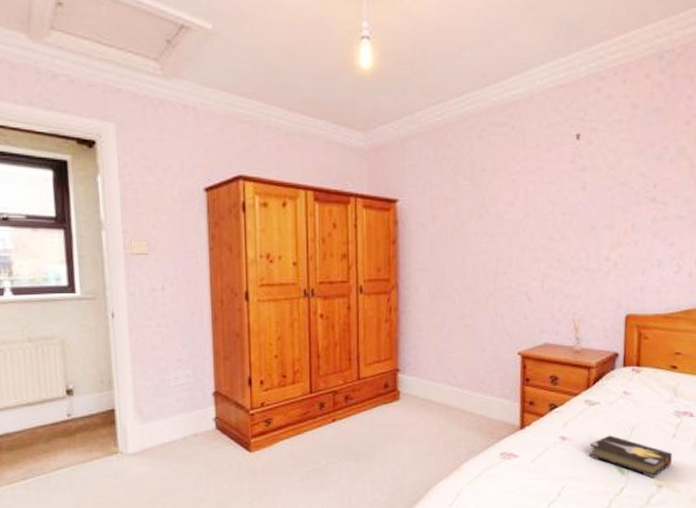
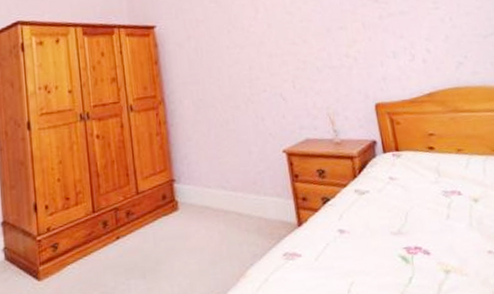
hardback book: present [588,435,672,478] -> none [368,223,453,264]

